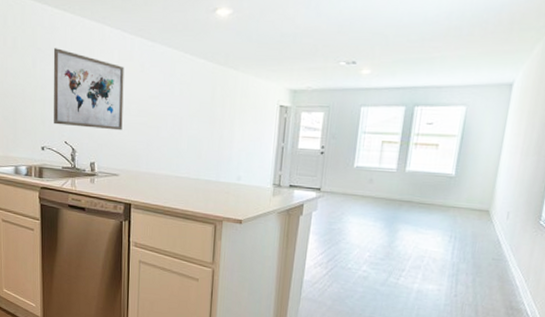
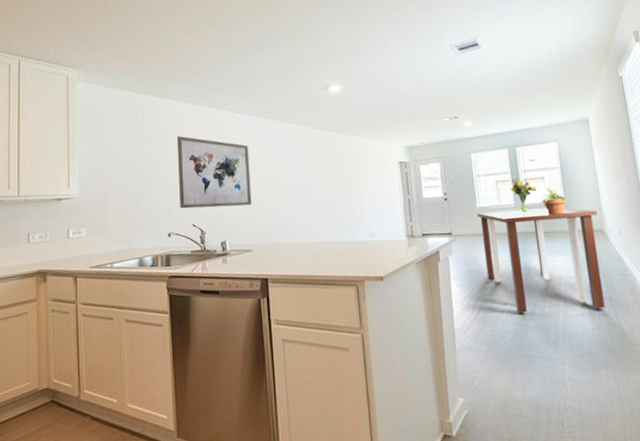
dining table: none [347,173,489,288] -> present [477,208,605,313]
bouquet: none [388,140,427,181] -> present [509,177,541,214]
potted plant: none [427,156,459,187] -> present [541,187,568,215]

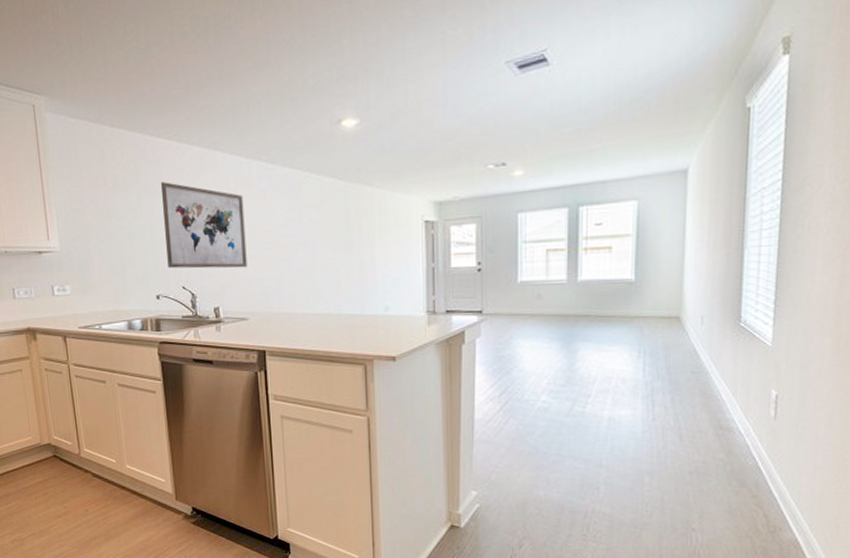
dining table: present [477,208,605,313] -> none [517,286,676,410]
bouquet: present [509,177,541,214] -> none [559,246,600,292]
potted plant: present [541,187,568,215] -> none [602,260,639,295]

